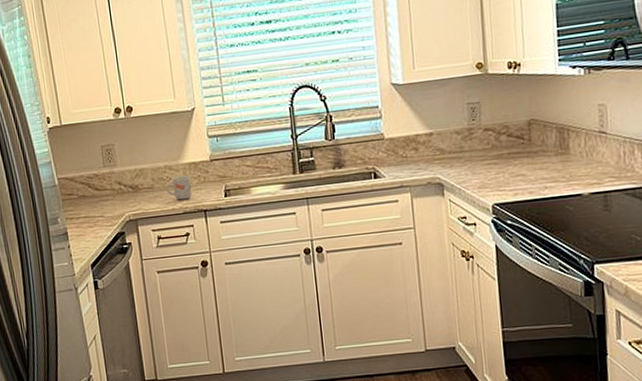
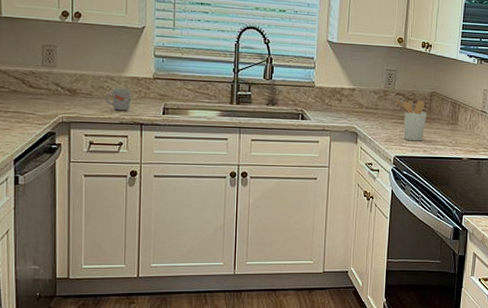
utensil holder: none [485,132,527,183] -> present [397,99,426,141]

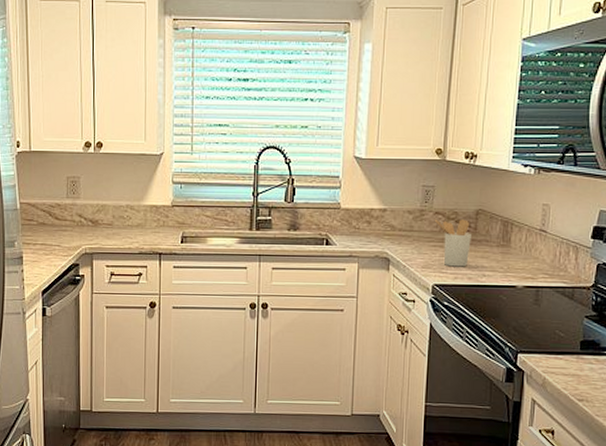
mug: present [105,84,132,111] -> none [125,212,151,241]

